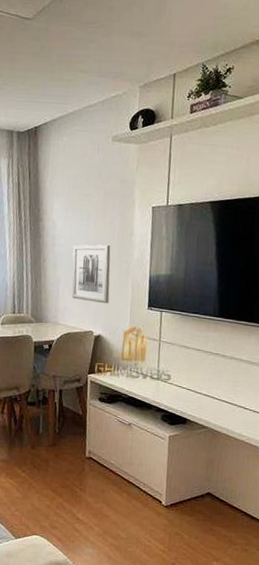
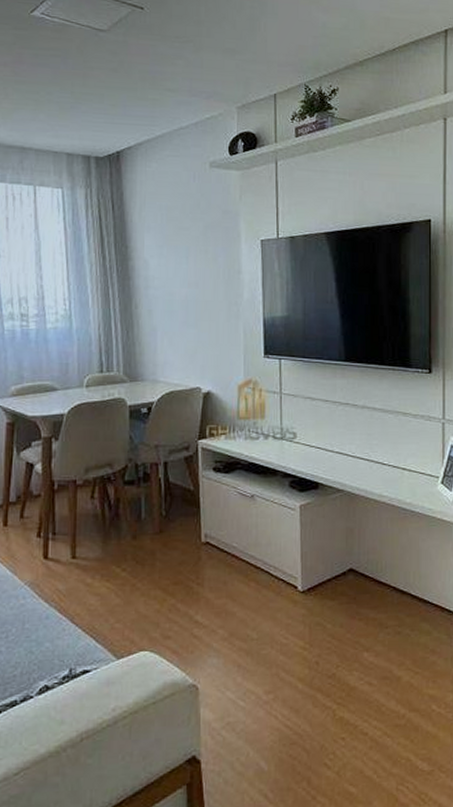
wall art: present [72,244,111,304] -> none [171,285,218,354]

